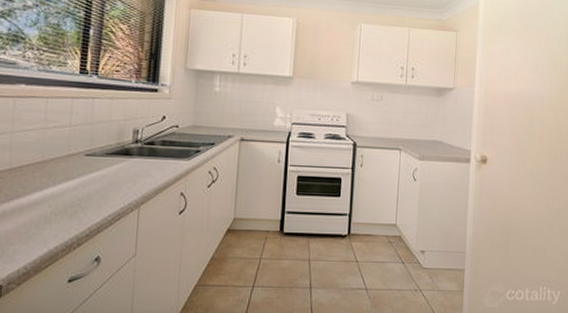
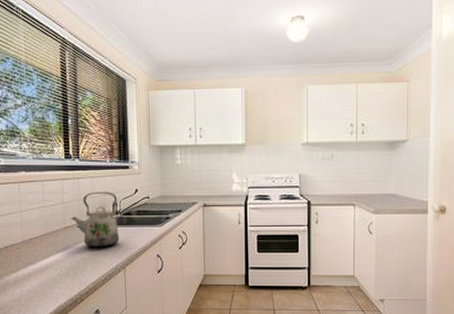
kettle: none [78,115,139,182] -> present [71,192,120,248]

